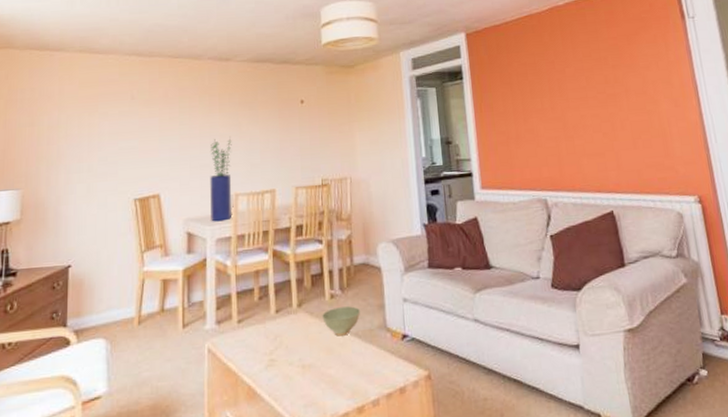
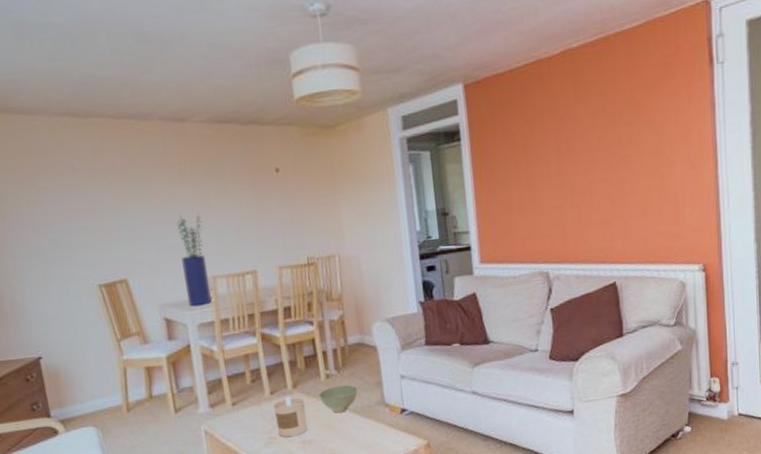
candle: none [276,316,309,361] -> present [272,396,308,438]

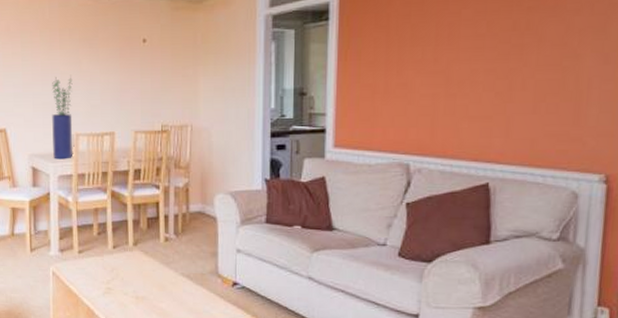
candle: present [272,396,308,438] -> none [113,252,143,291]
bowl: present [318,385,358,414] -> none [156,250,194,276]

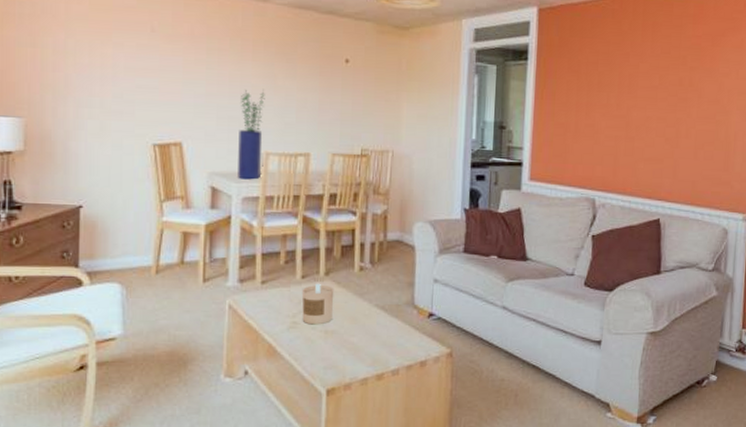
candle: none [113,252,143,291] -> present [301,283,334,325]

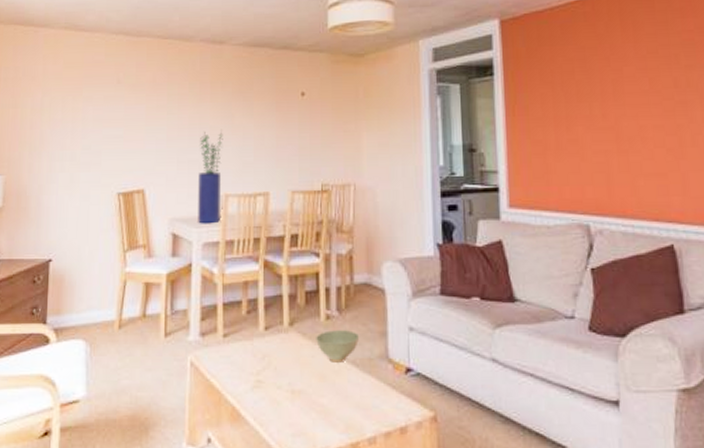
candle: present [301,283,334,325] -> none [265,335,300,384]
bowl: none [349,280,390,308] -> present [316,330,360,363]

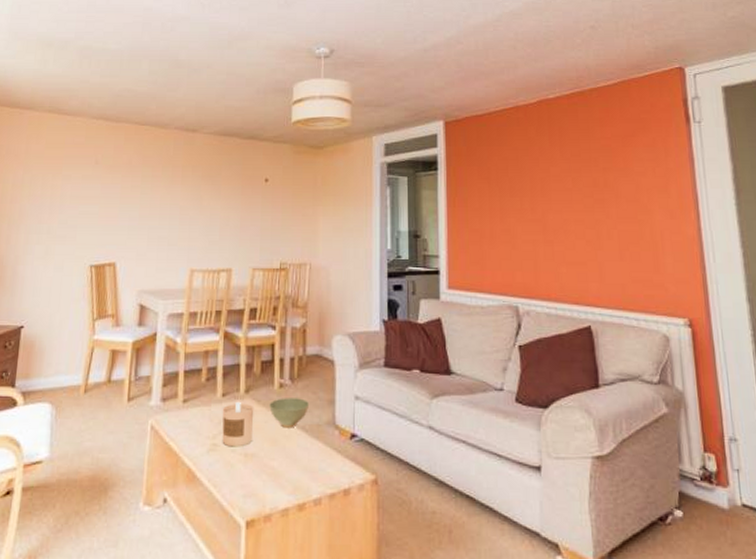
vase: present [198,130,223,224] -> none [164,210,192,297]
candle: none [265,335,300,384] -> present [222,401,254,447]

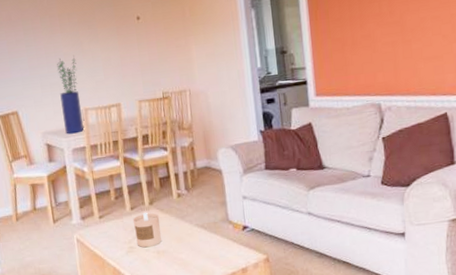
vase: none [164,210,192,297] -> present [57,56,84,134]
bowl: present [269,398,310,428] -> none [171,203,206,228]

